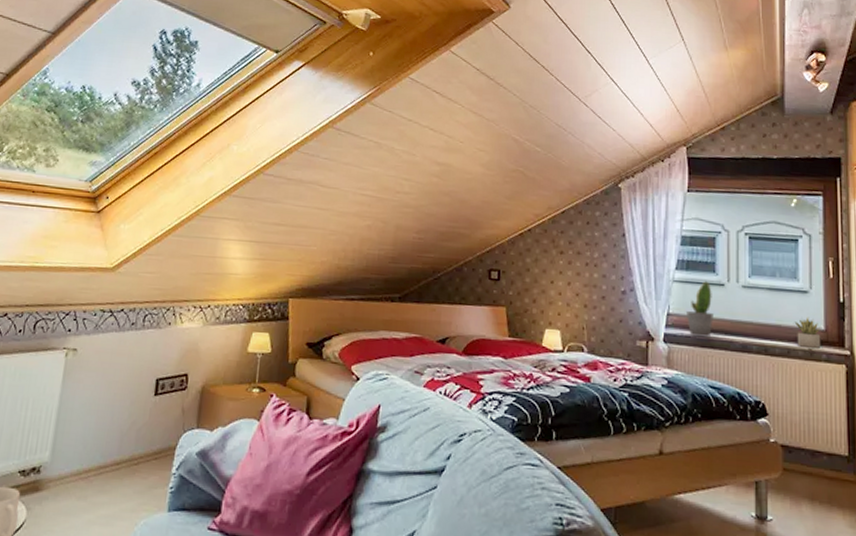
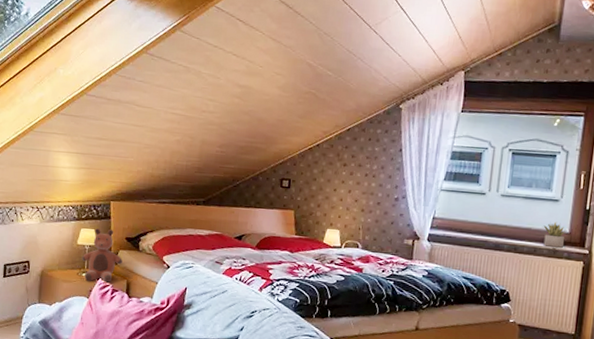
teddy bear: none [252,332,302,400] -> present [81,228,123,283]
potted plant: present [687,280,713,338] -> none [449,189,474,238]

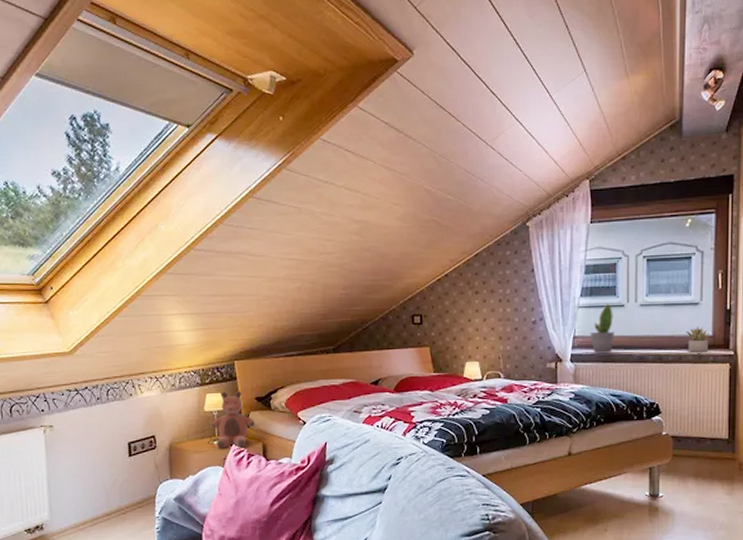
potted plant: none [449,189,474,238] -> present [591,303,614,354]

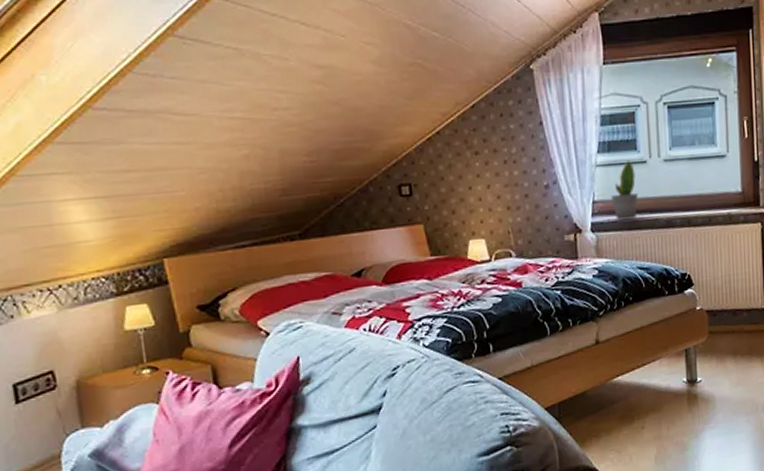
teddy bear: present [210,391,255,449] -> none [135,299,199,380]
succulent plant: present [686,325,709,353] -> none [714,181,738,213]

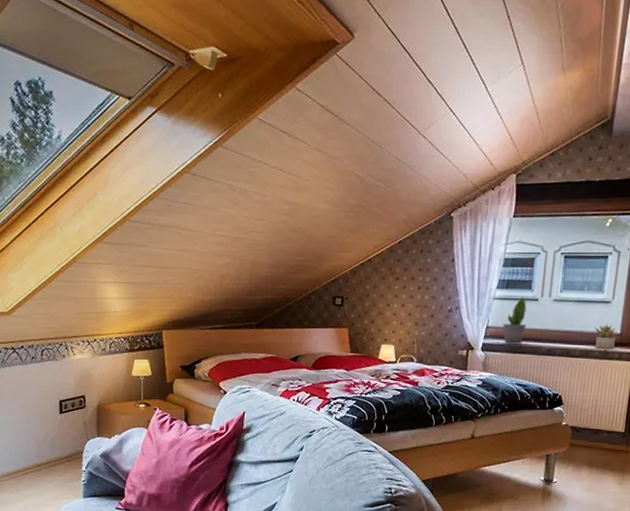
succulent plant: none [714,181,738,213] -> present [595,323,617,350]

